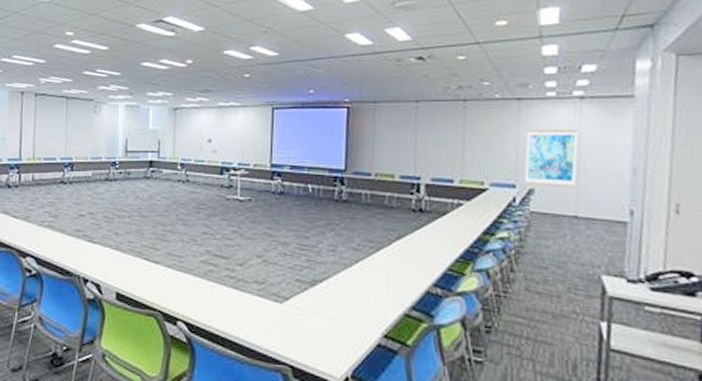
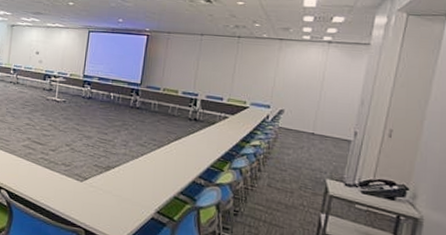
wall art: present [524,130,578,188] -> none [278,64,323,111]

